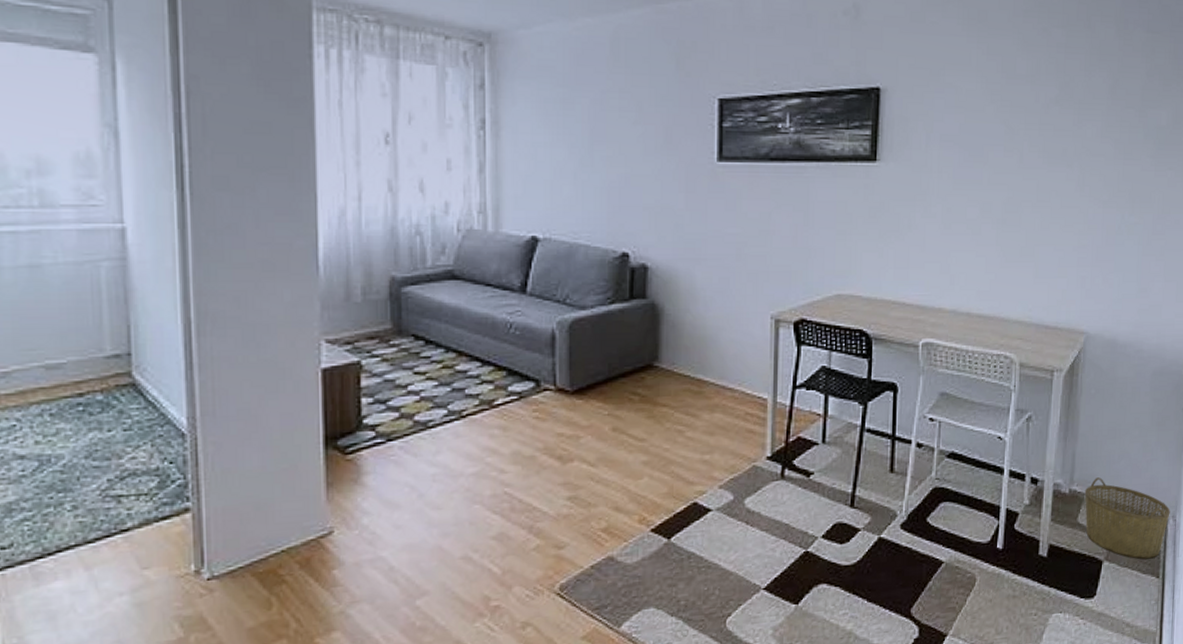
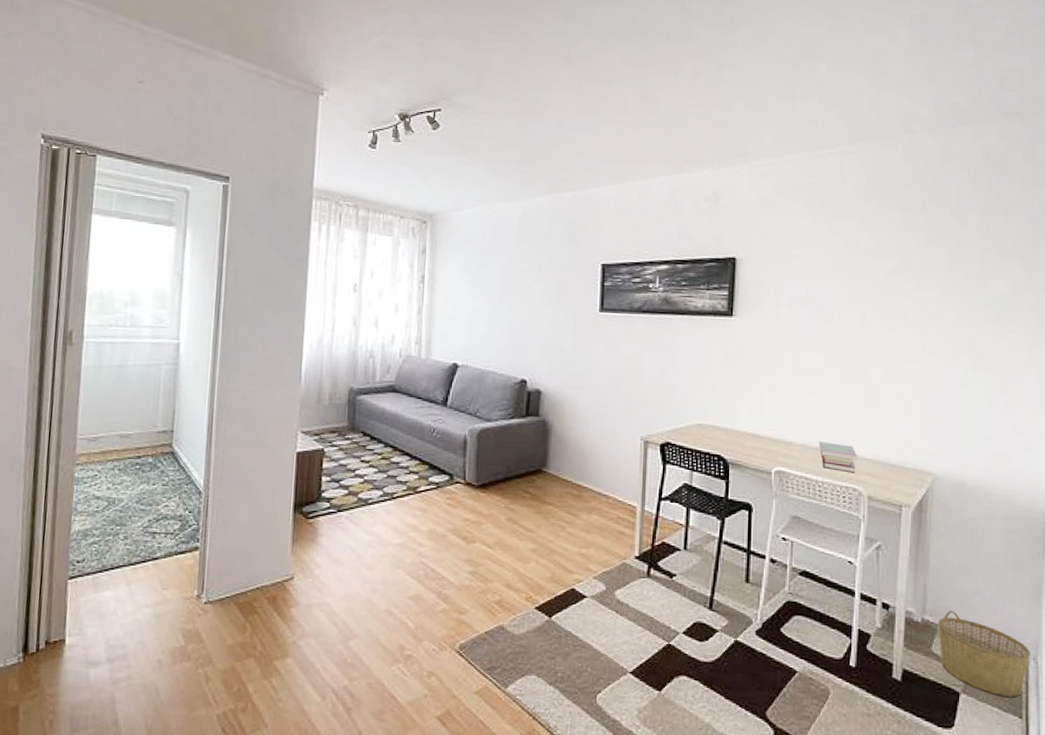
books: none [969,306,1011,339] -> present [818,442,858,473]

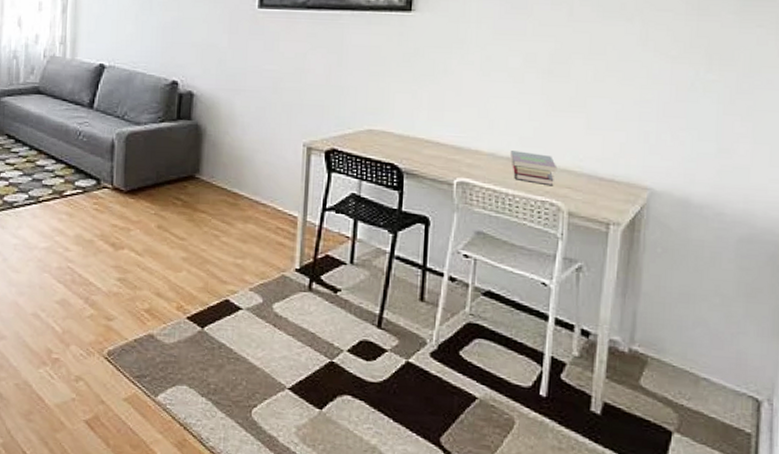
basket: present [938,610,1031,698] -> none [648,341,765,442]

